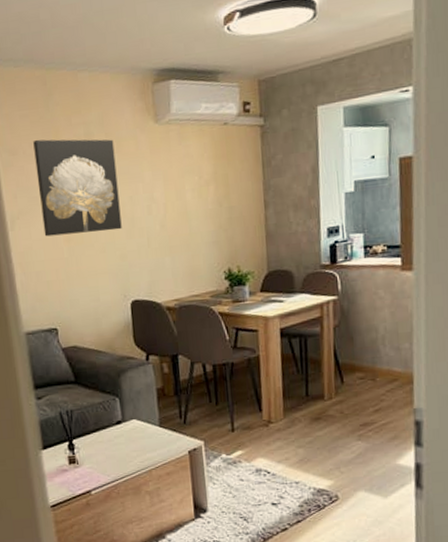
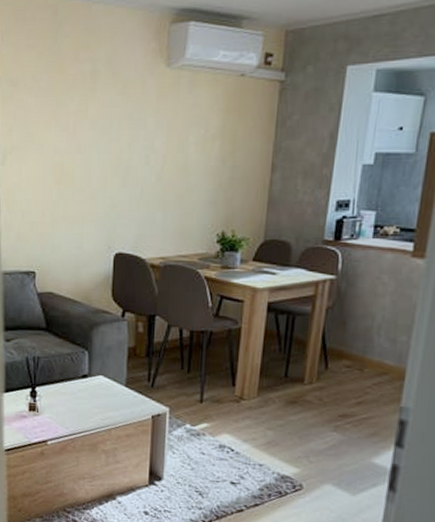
wall art: present [33,139,122,237] -> none [35,72,120,177]

